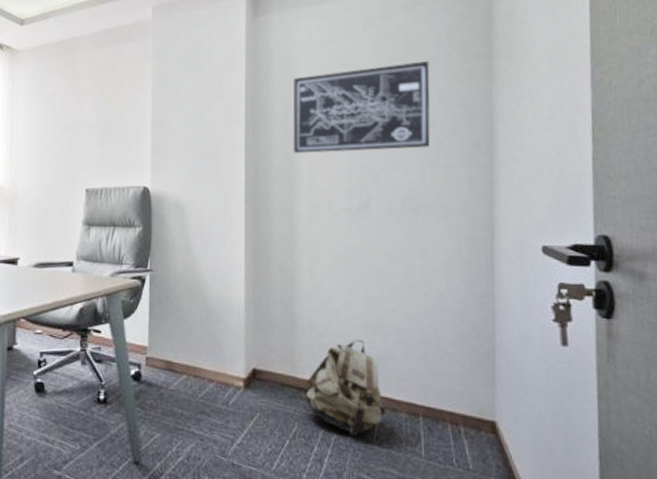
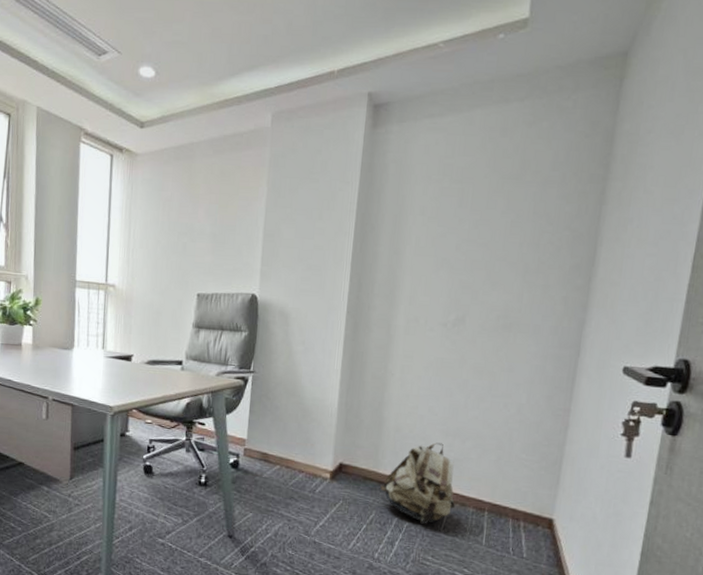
wall art: present [292,60,431,153] -> none [397,180,543,269]

